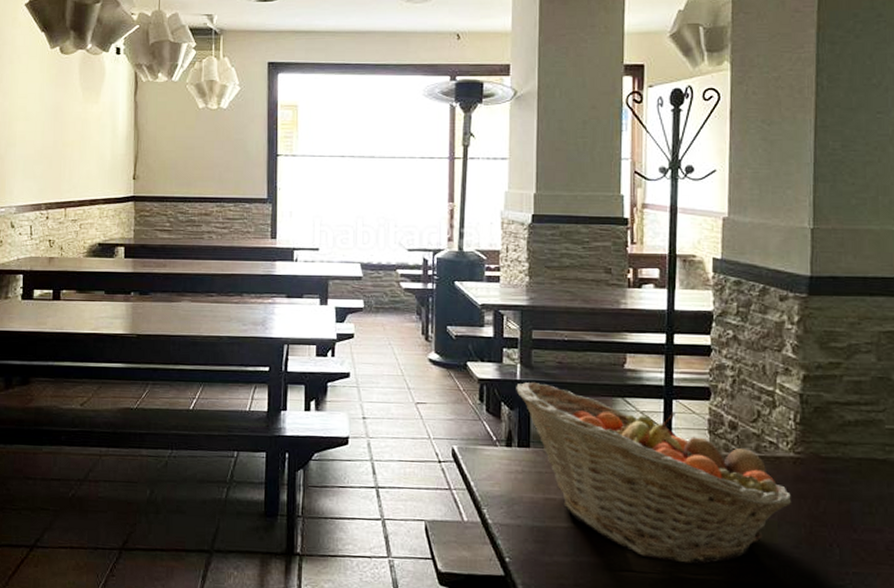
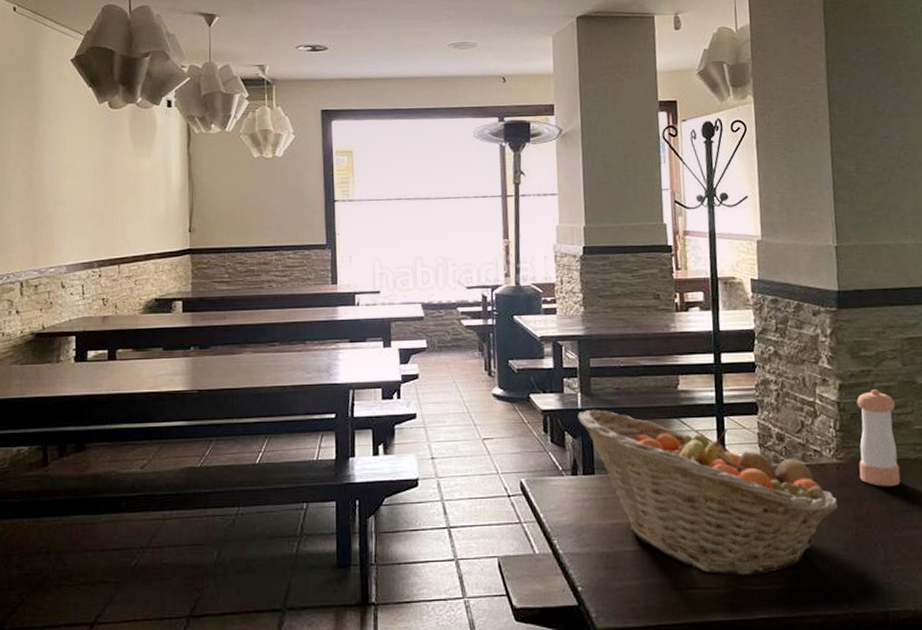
pepper shaker: none [819,384,866,486] -> present [856,390,900,486]

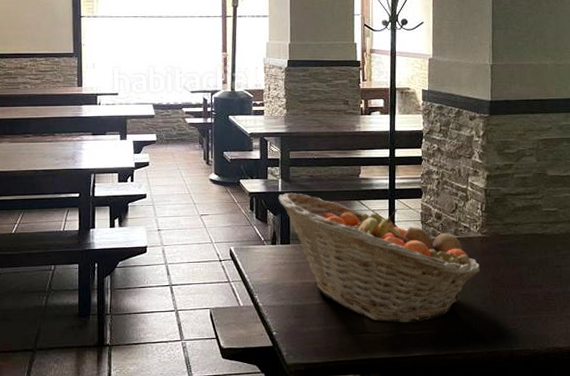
pepper shaker: present [856,390,900,486] -> none [498,180,530,255]

